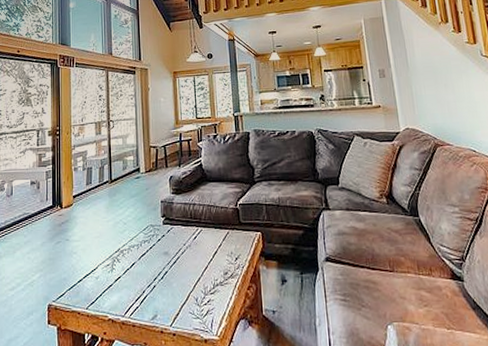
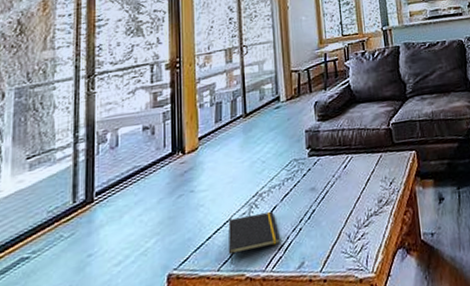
notepad: none [95,267,137,307] -> present [228,211,280,266]

